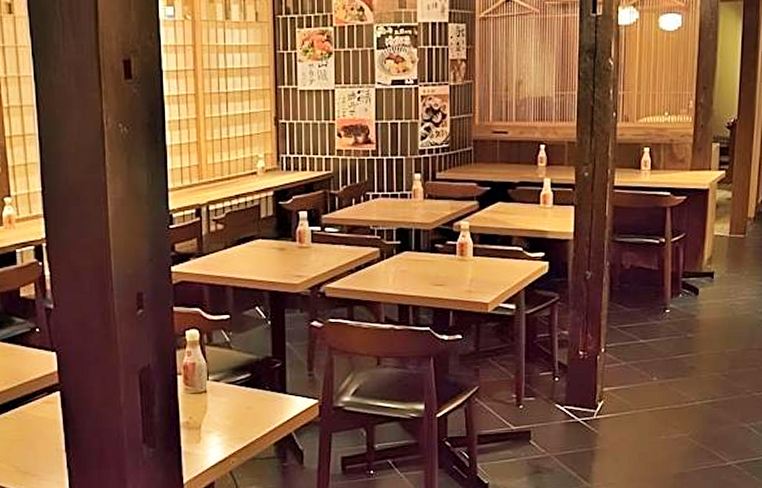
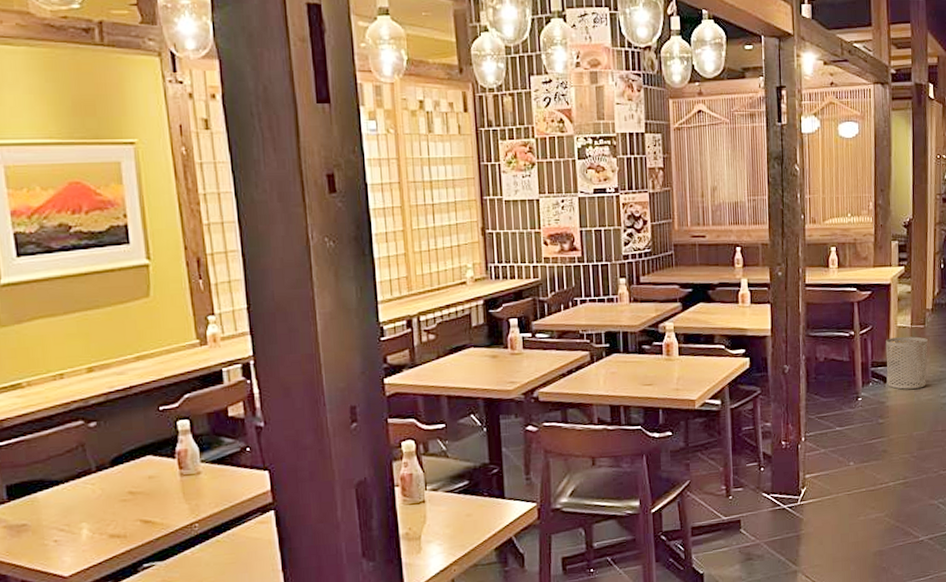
waste bin: none [699,247,747,303] -> present [885,336,928,390]

